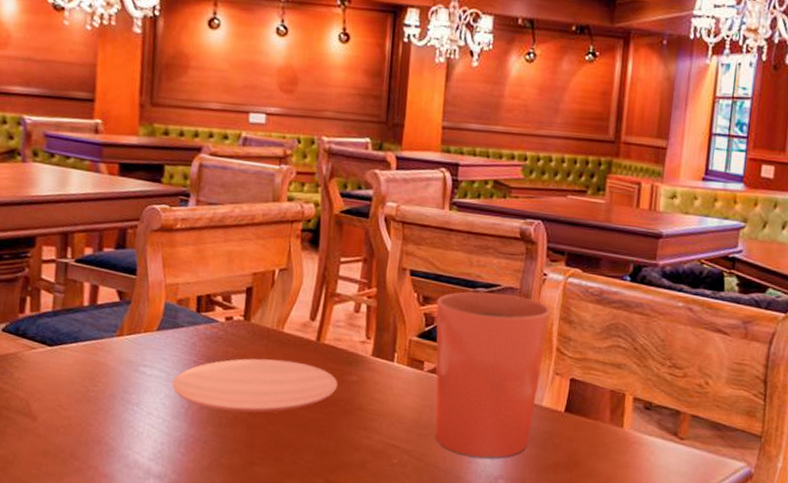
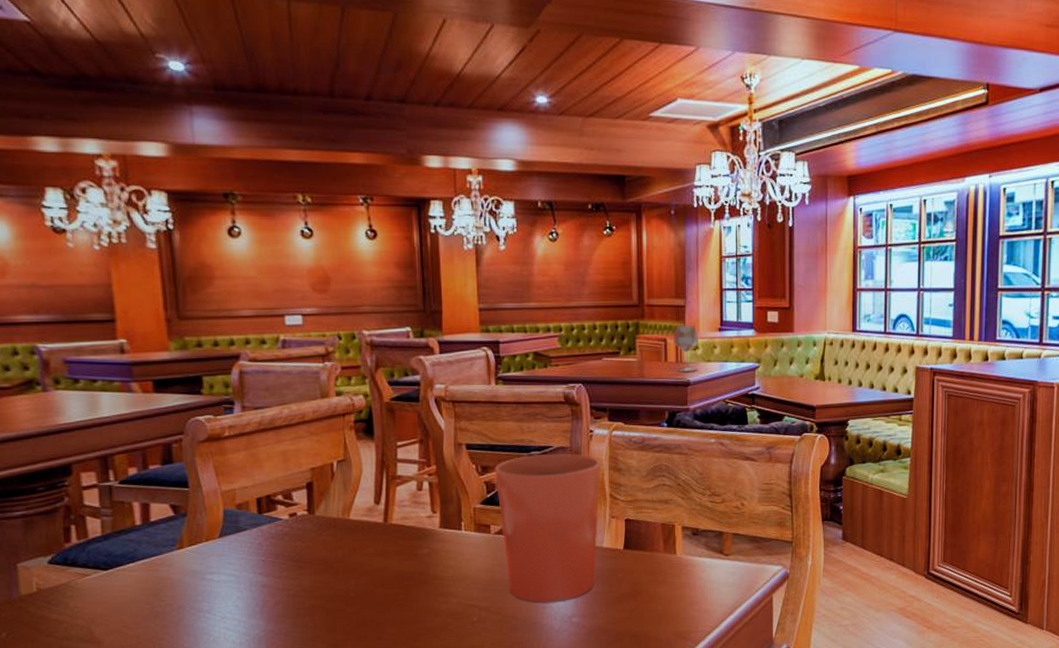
plate: present [172,358,338,413] -> none [243,545,411,603]
wine glass: none [649,169,678,223] -> present [674,325,698,372]

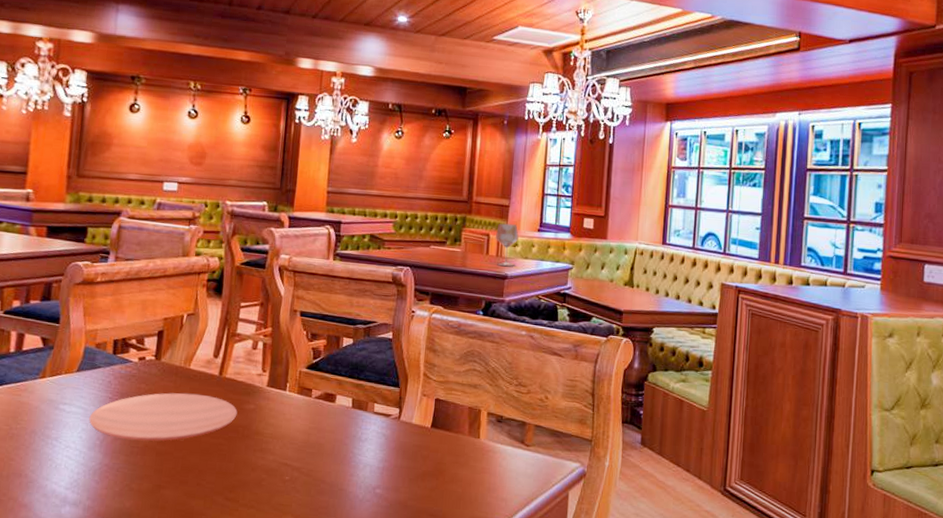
plate: none [243,545,411,603] -> present [89,392,238,441]
cup: present [494,453,601,603] -> none [321,328,419,472]

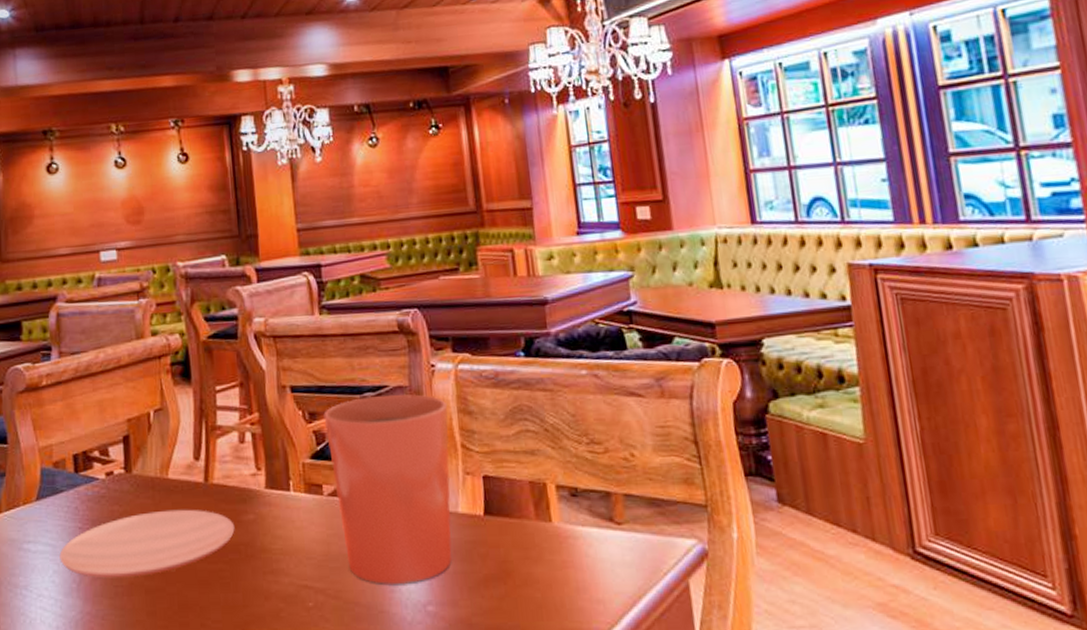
cup: none [321,328,419,472] -> present [323,394,453,586]
wine glass: present [496,223,519,266] -> none [521,230,555,288]

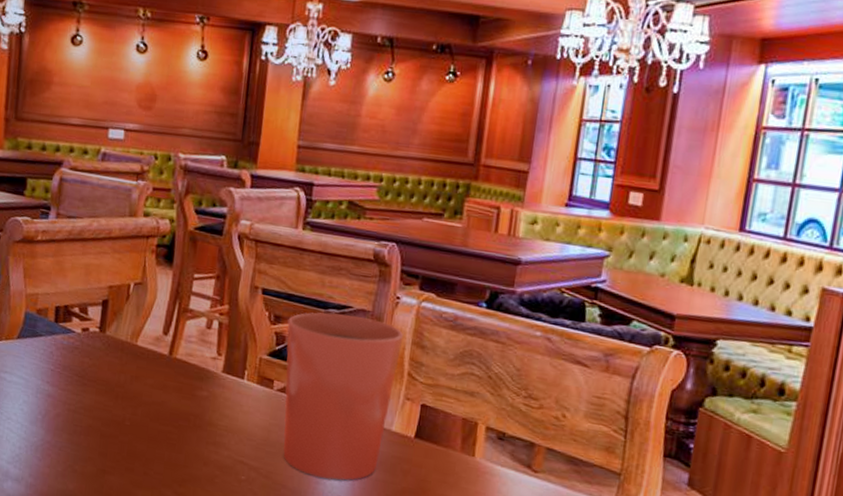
plate: present [59,509,235,578] -> none [30,369,189,423]

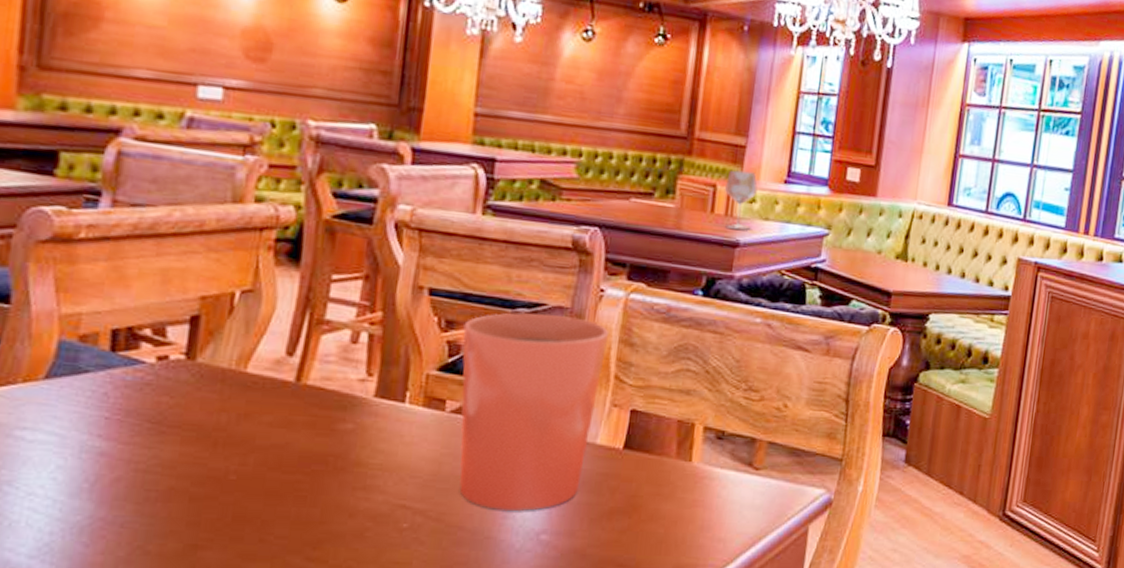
wine glass: none [508,193,539,250] -> present [725,170,758,230]

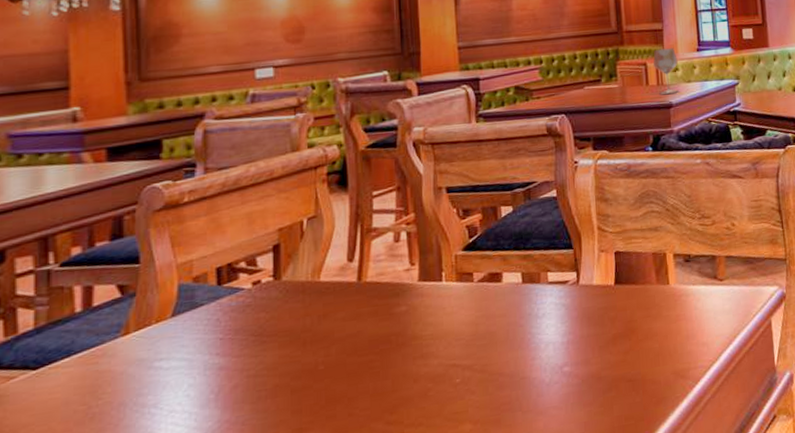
cup: present [459,312,610,512] -> none [476,187,588,354]

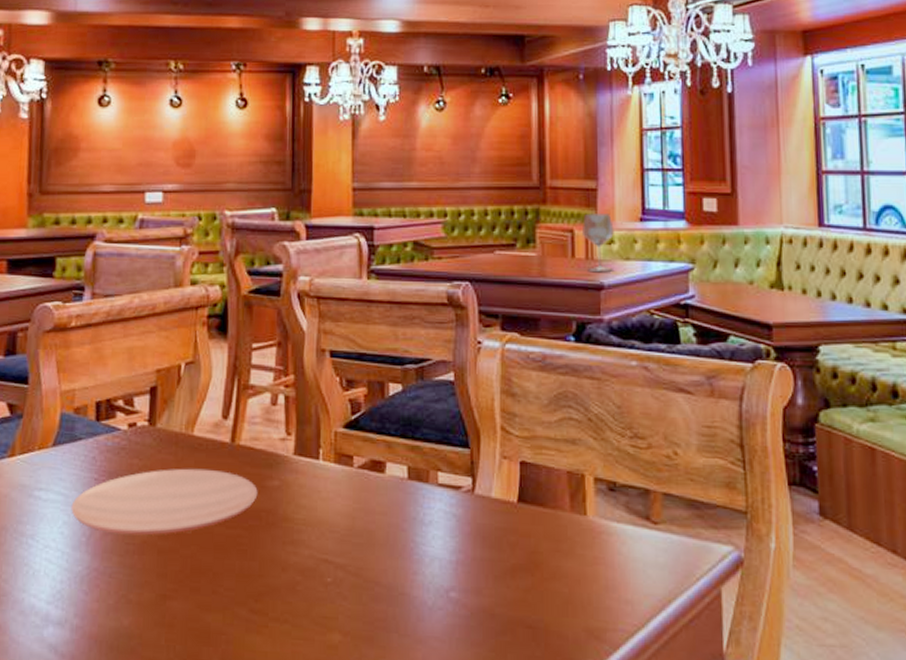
plate: none [196,307,387,386] -> present [71,468,258,536]

